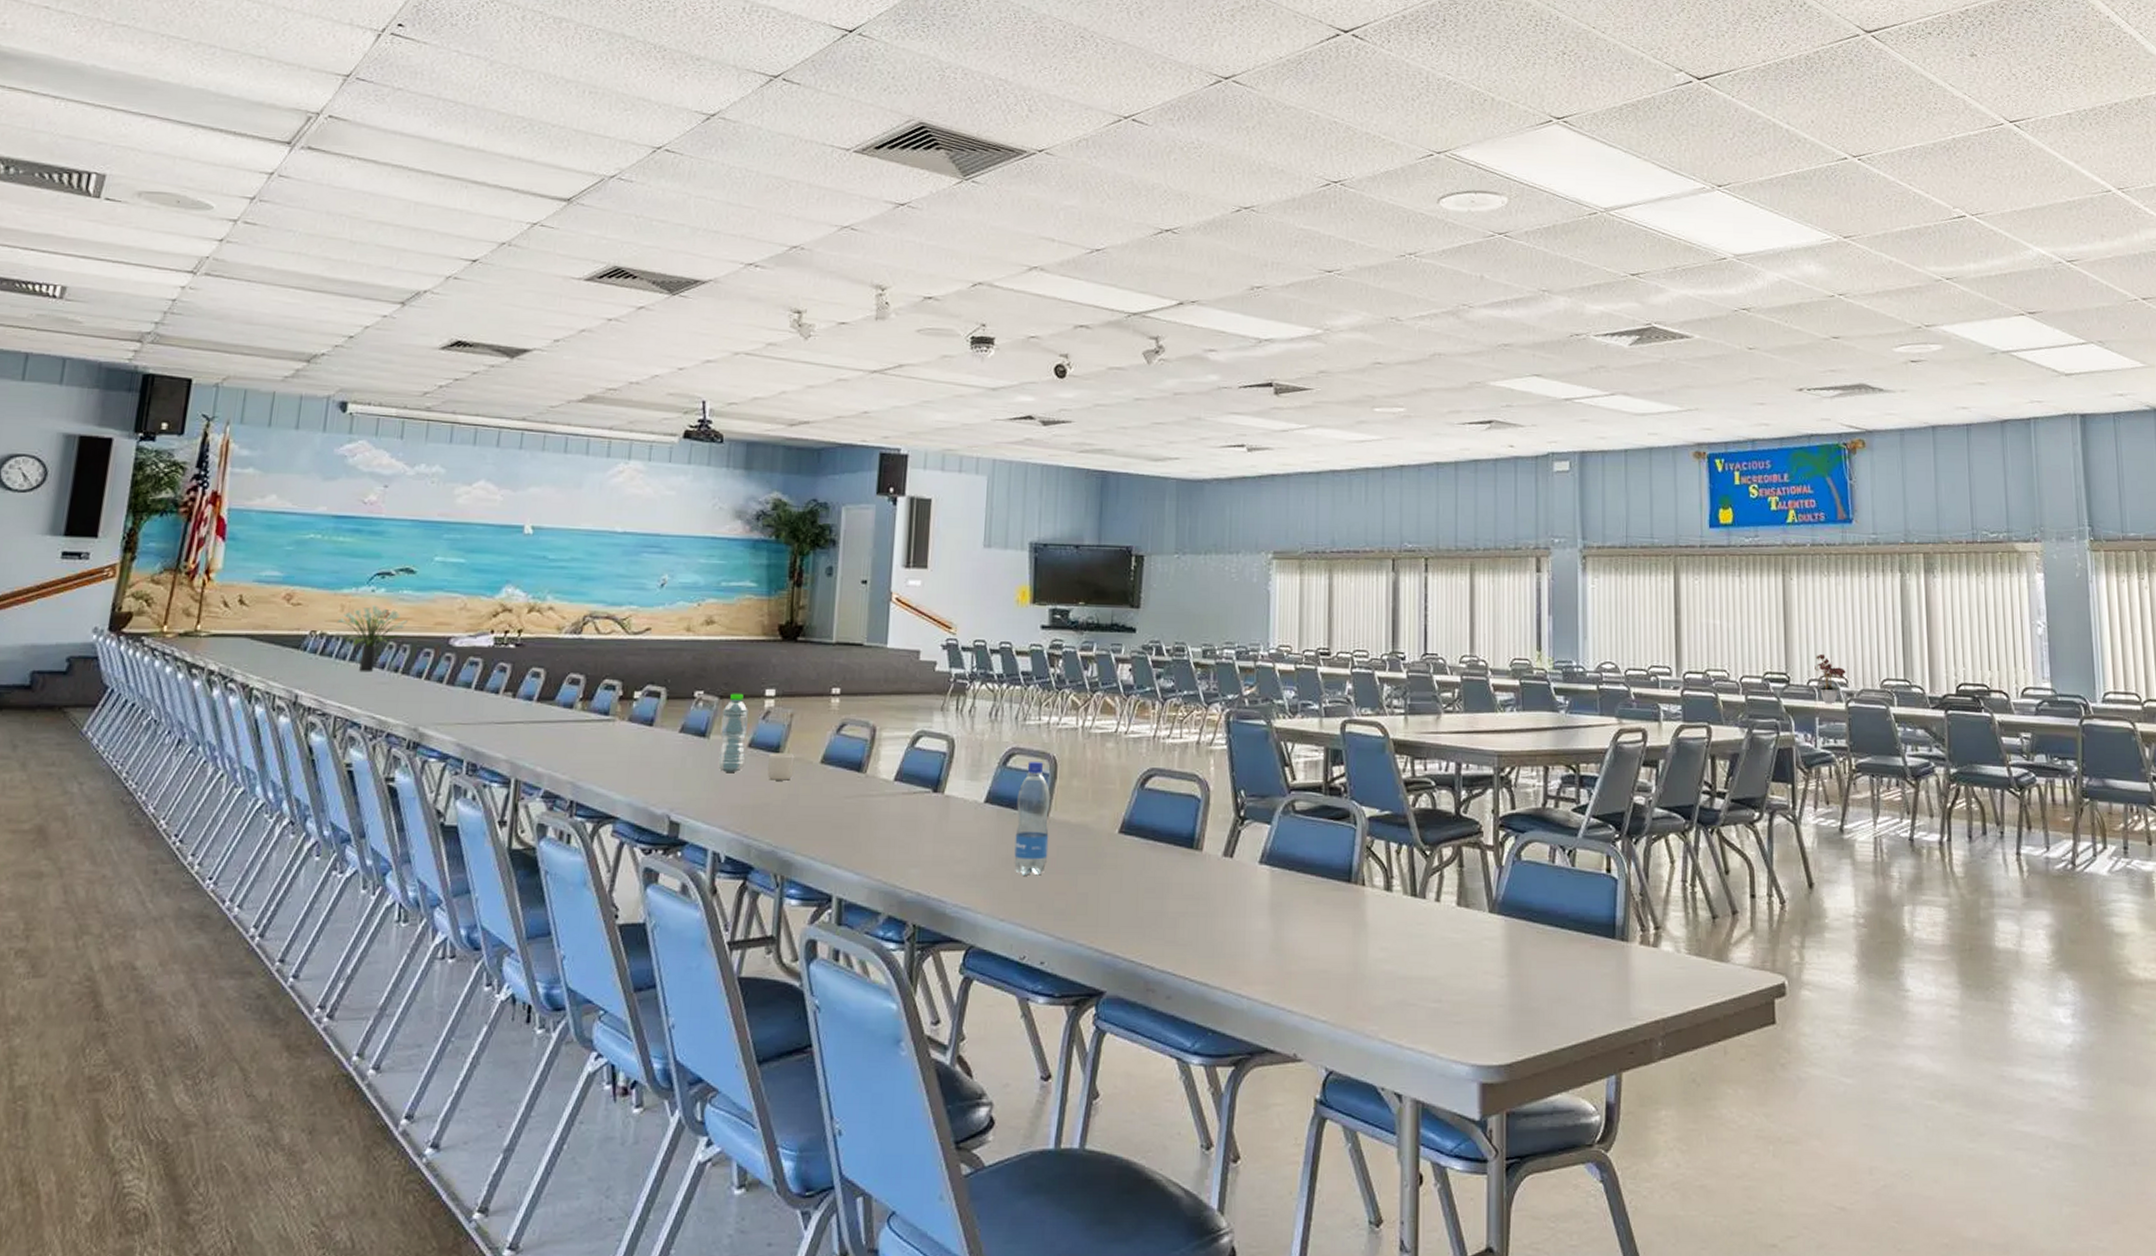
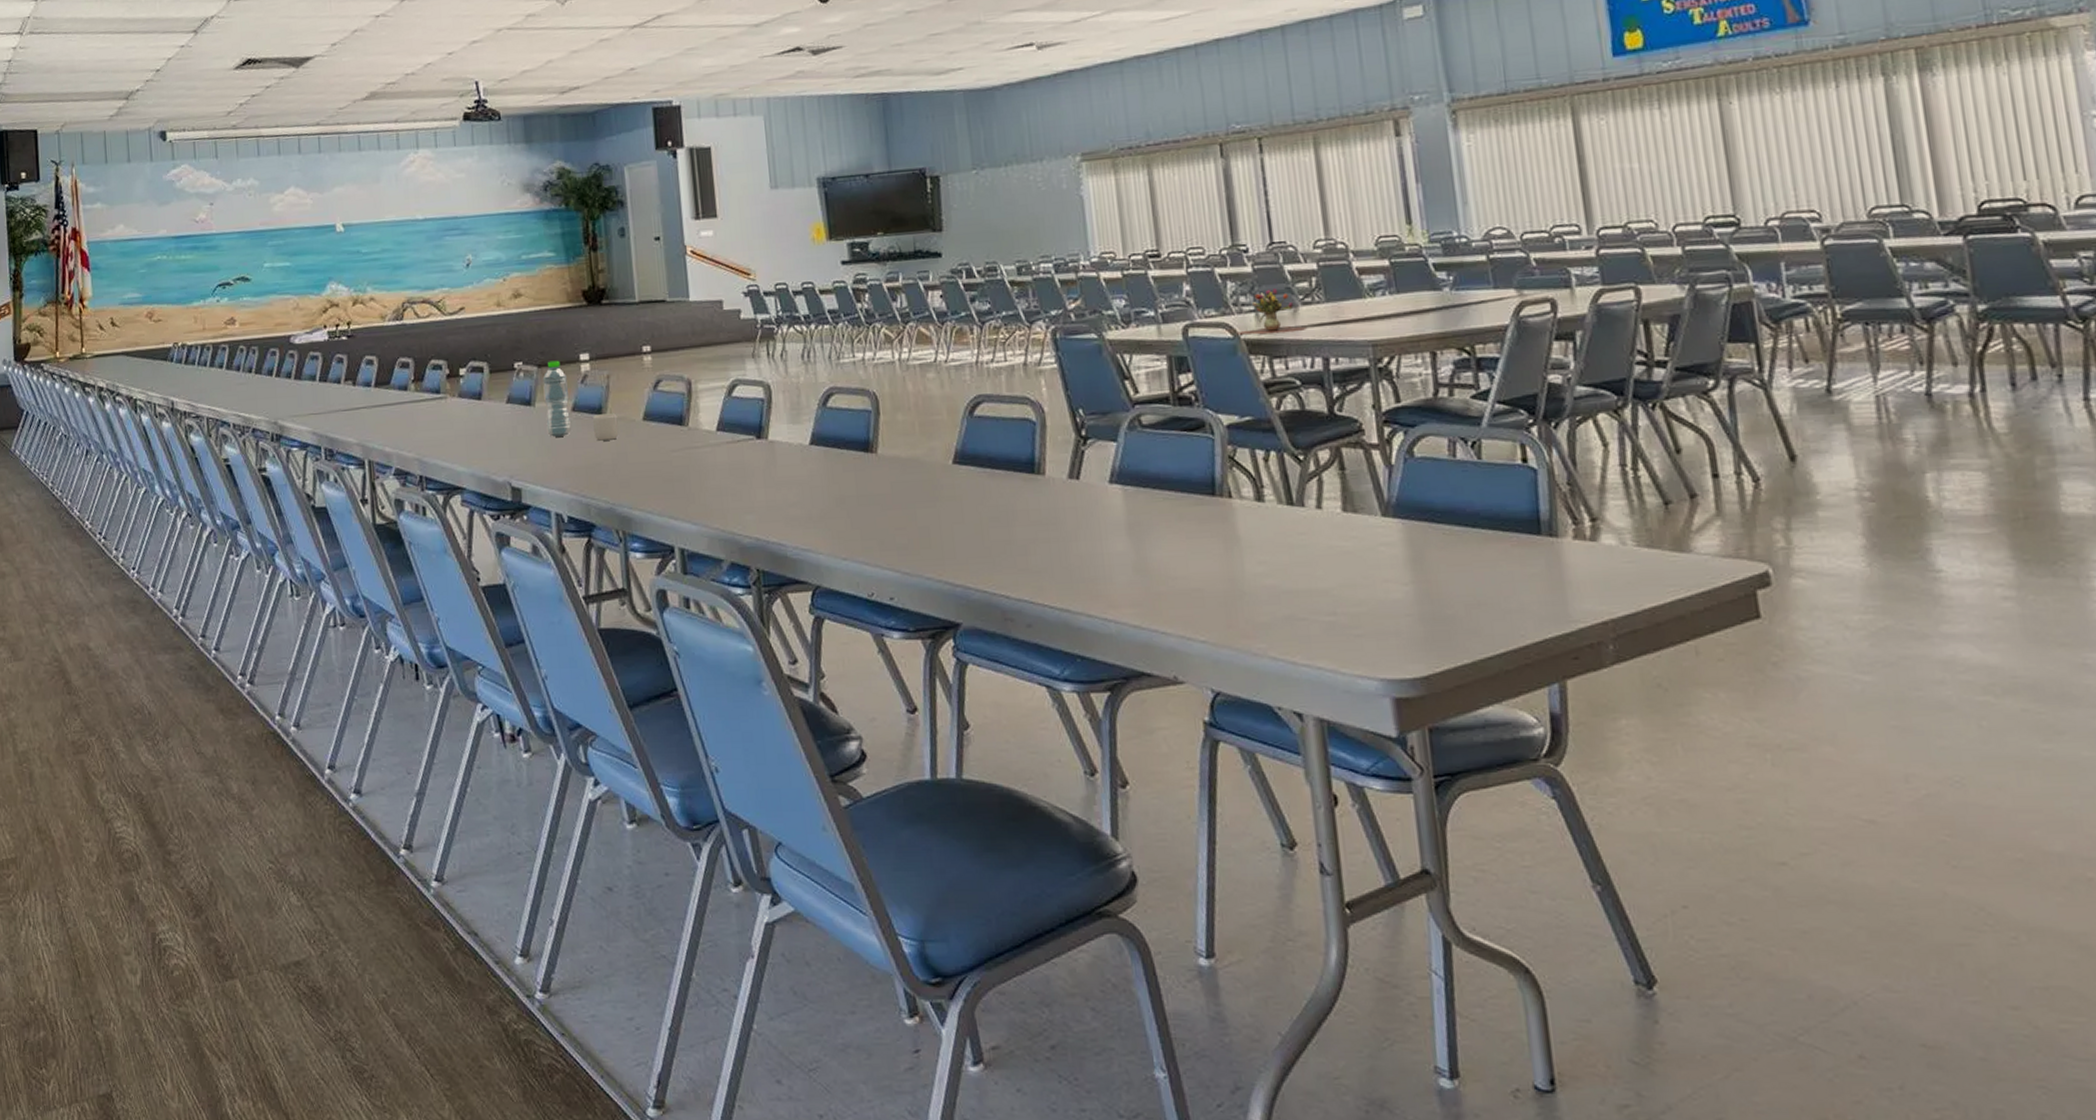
flower arrangement: present [336,605,408,673] -> none [193,314,252,376]
bottle: present [1014,761,1051,876] -> none [842,398,883,514]
flower arrangement: none [1387,695,1447,737] -> present [1237,288,1308,335]
flower arrangement: present [1814,653,1846,704] -> none [1772,186,1818,246]

